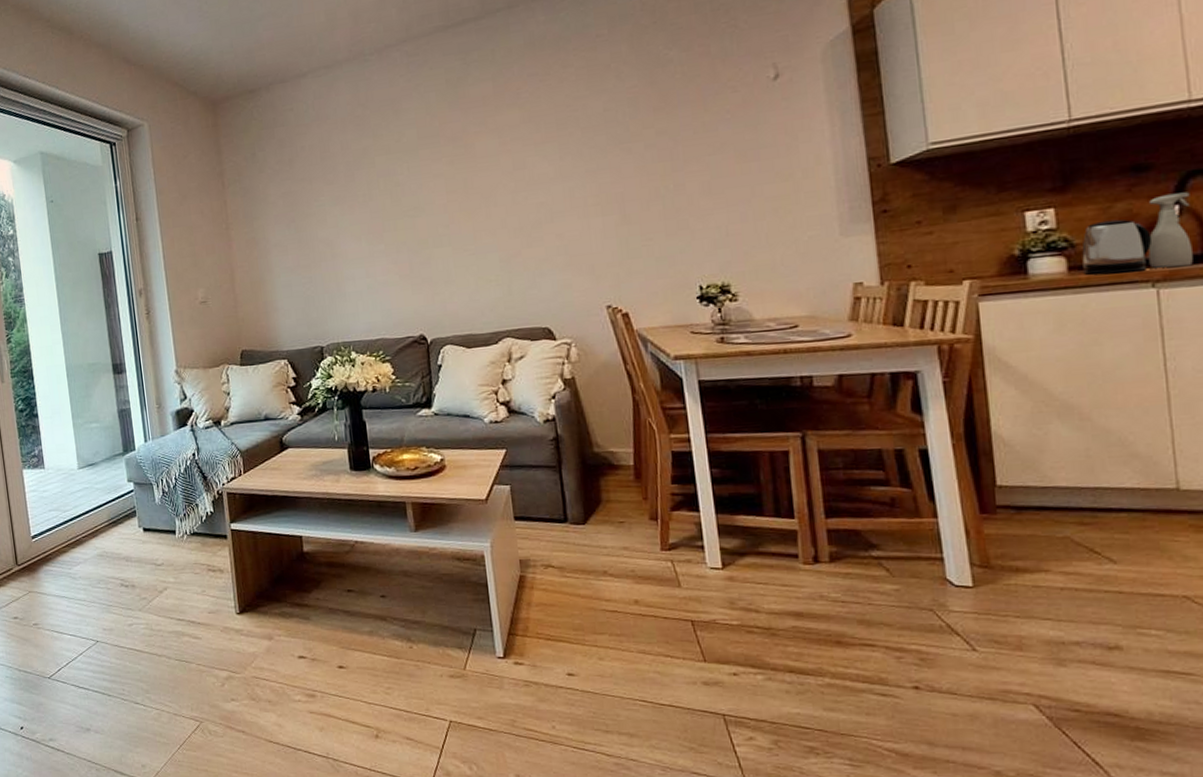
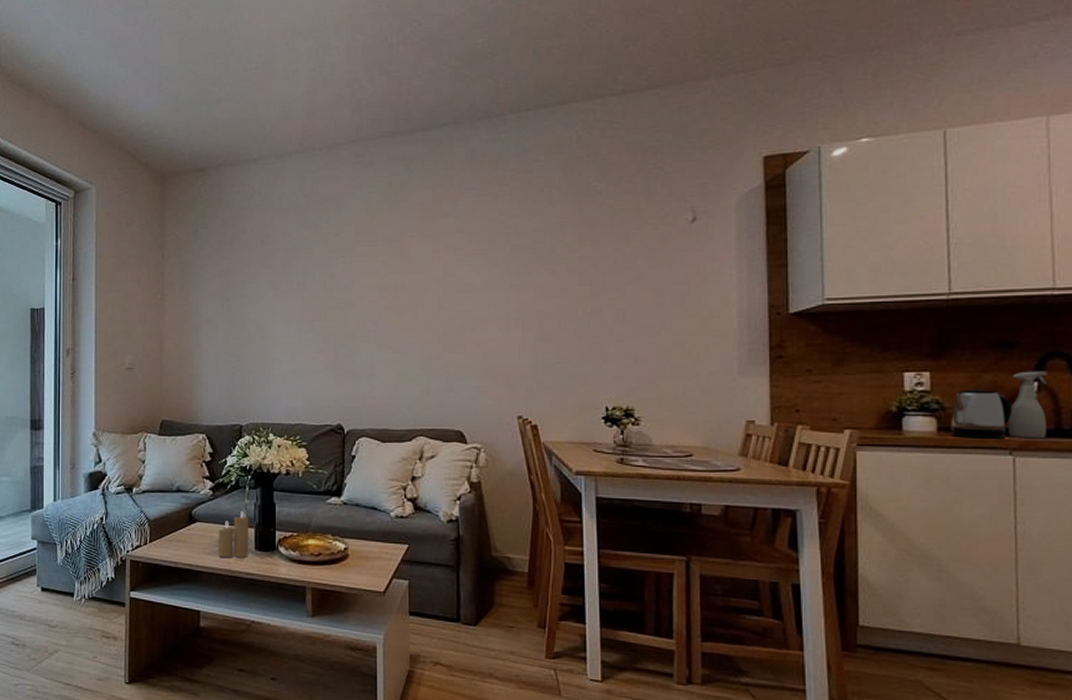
candle: none [311,432,344,482] -> present [217,510,250,558]

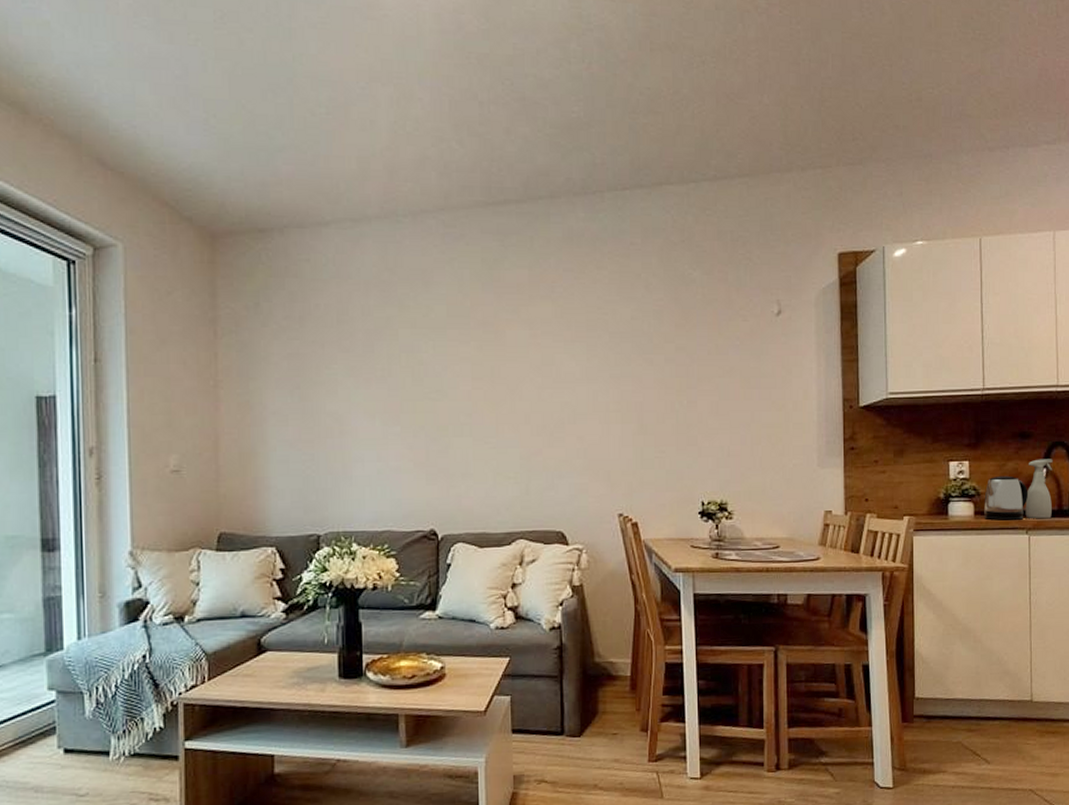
candle: present [217,510,250,558] -> none [293,634,332,691]

